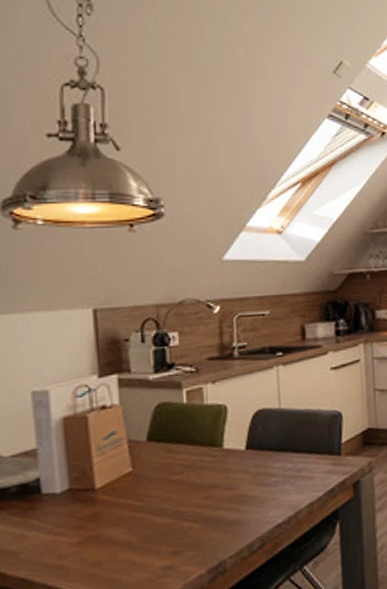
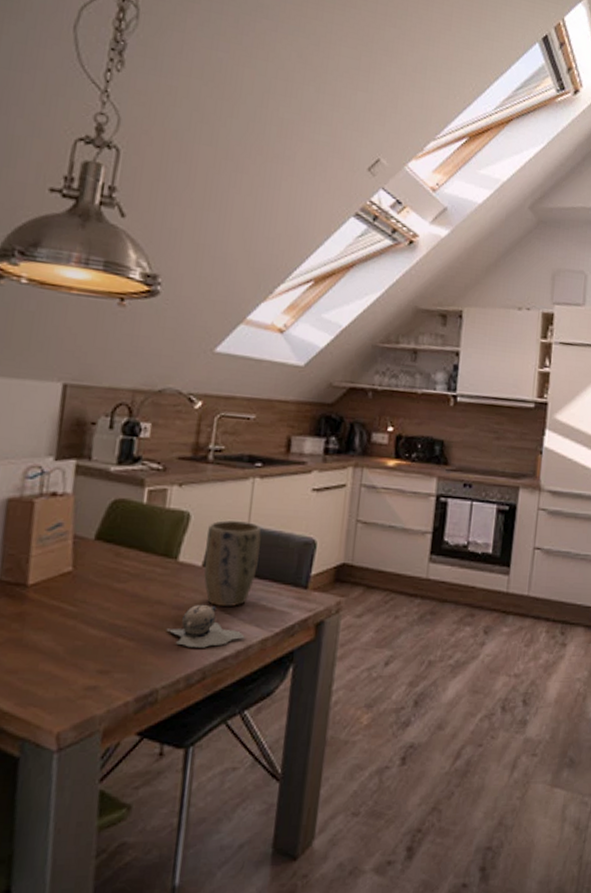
piggy bank: none [224,482,293,521] -> present [166,604,245,648]
plant pot: none [245,405,294,482] -> present [203,520,262,606]

